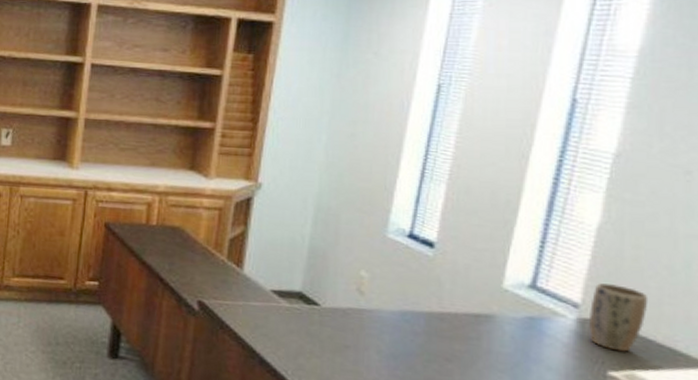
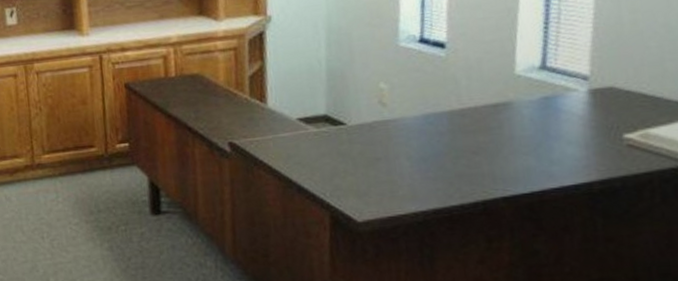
plant pot: present [588,283,649,352] -> none [598,50,652,114]

